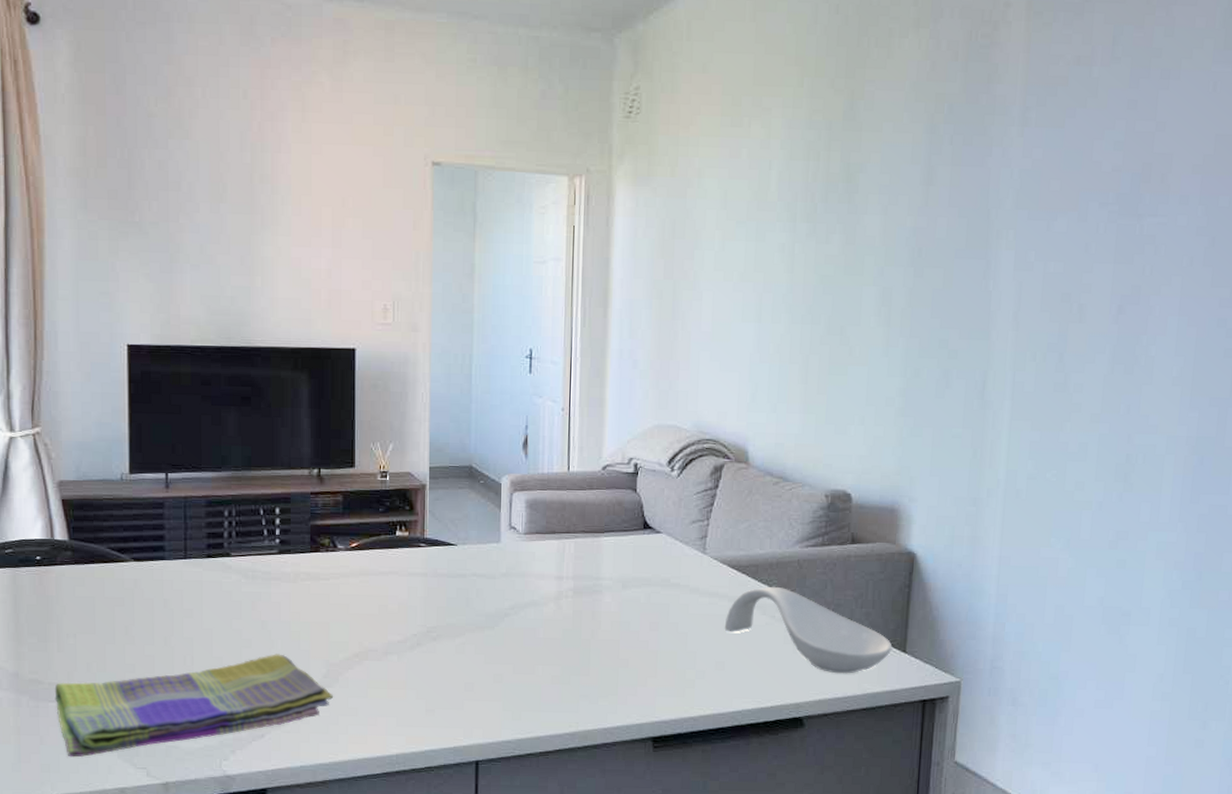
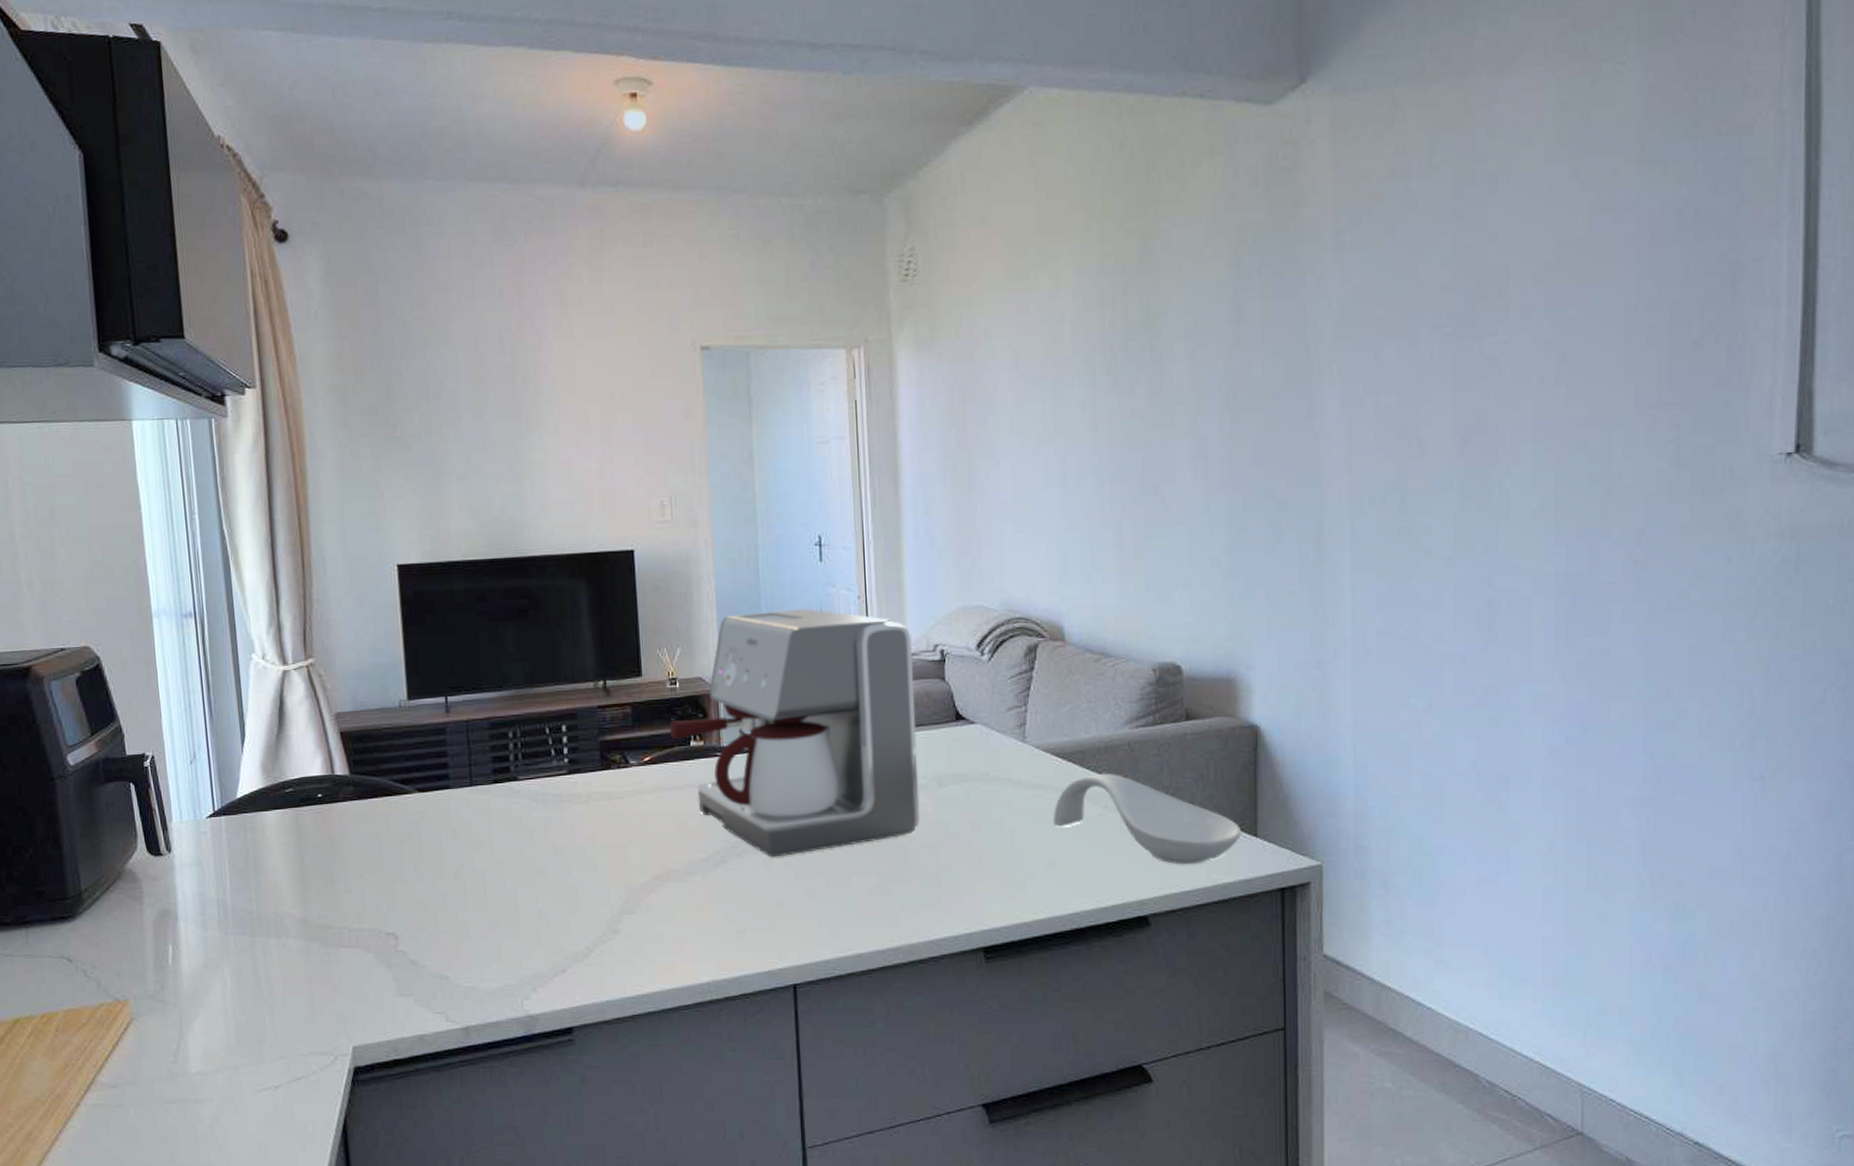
dish towel: present [54,654,333,758] -> none [344,881,636,1005]
coffee maker: none [377,415,609,644] -> present [669,607,920,858]

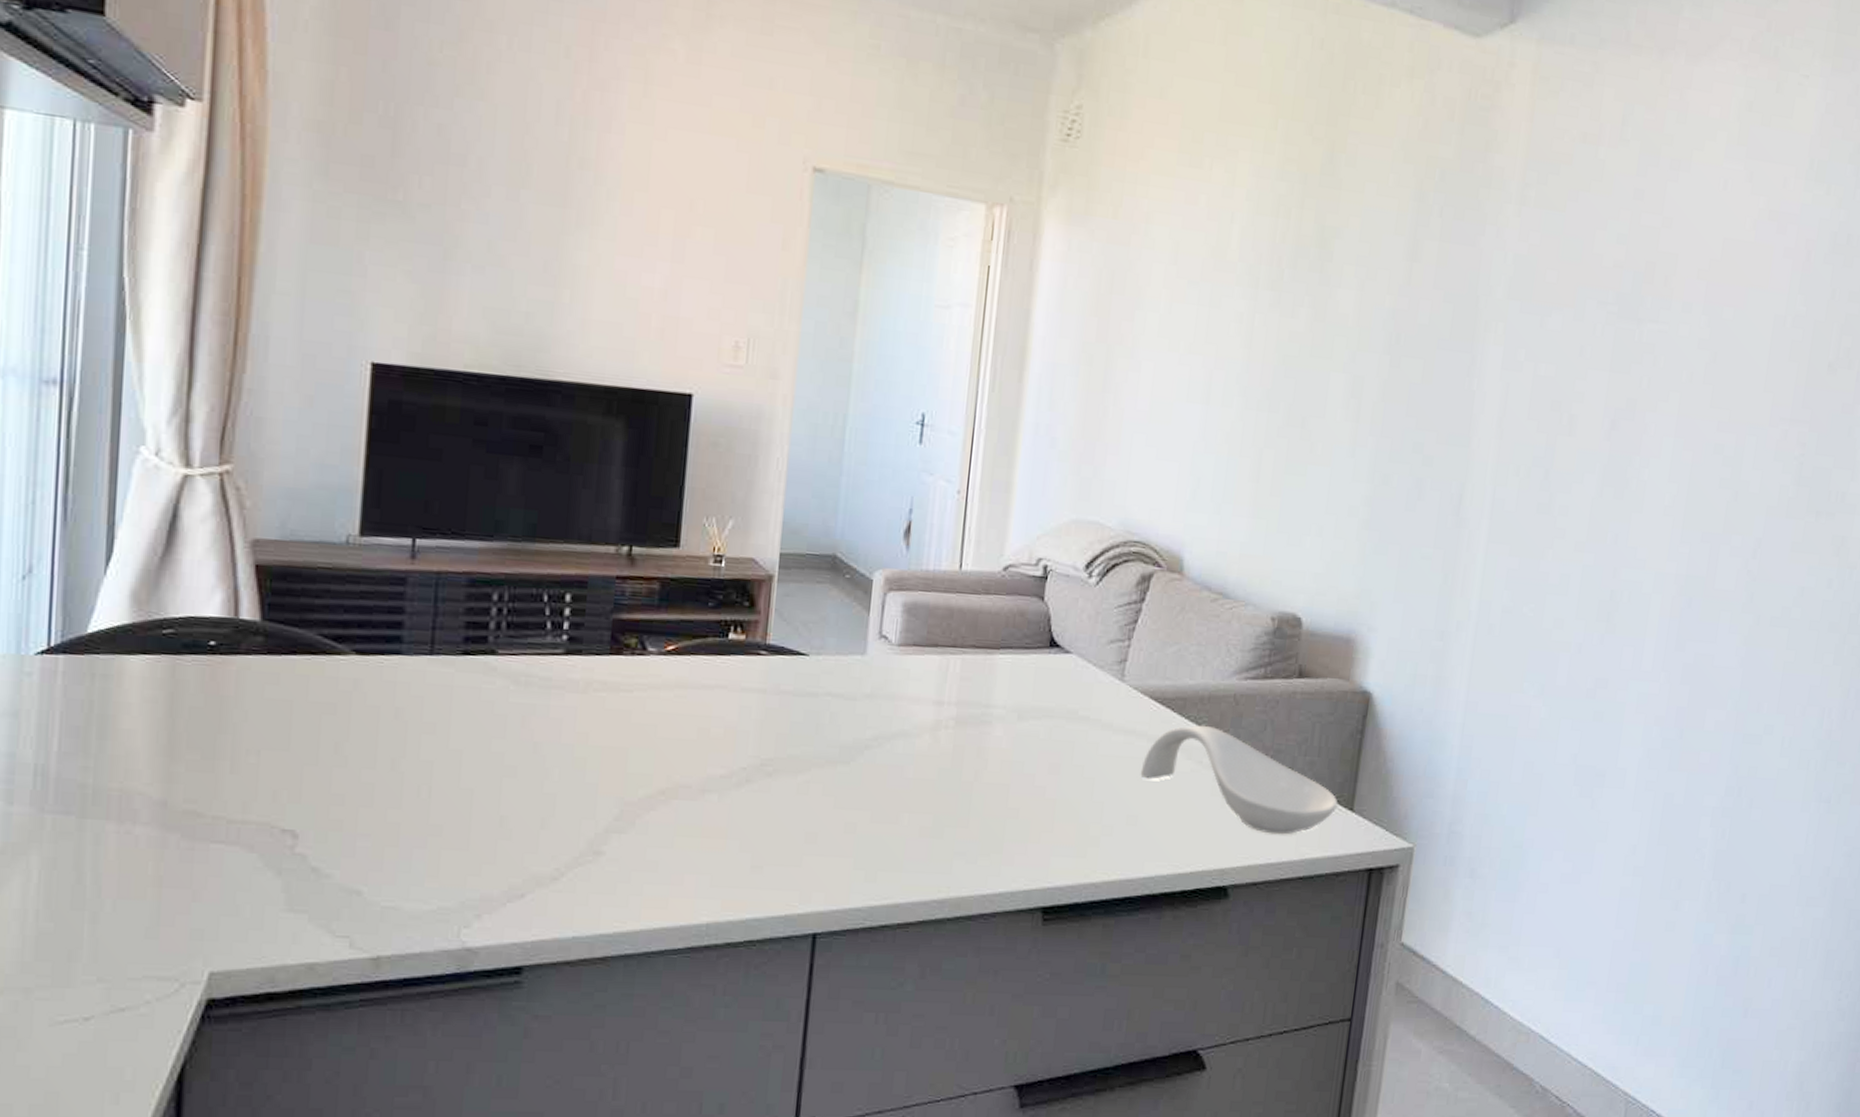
coffee maker: present [669,607,920,858] -> none [704,490,1013,782]

